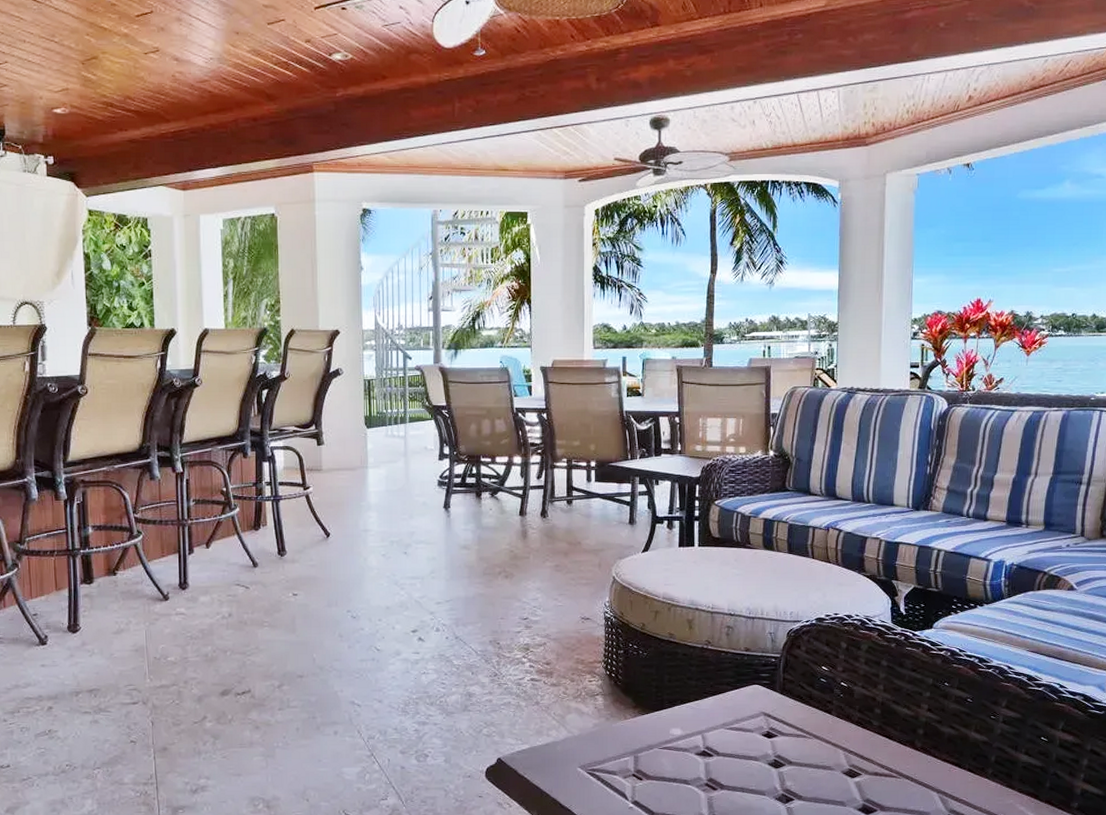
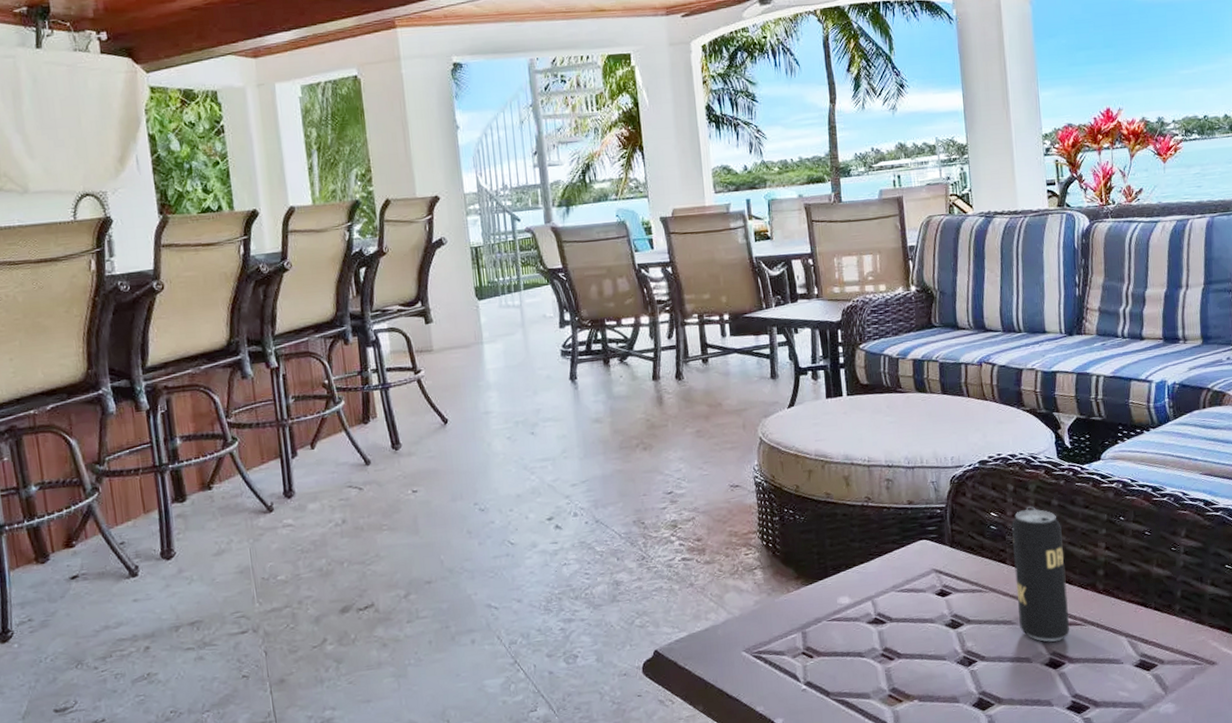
beverage can: none [838,664,888,790] -> present [1012,506,1069,642]

